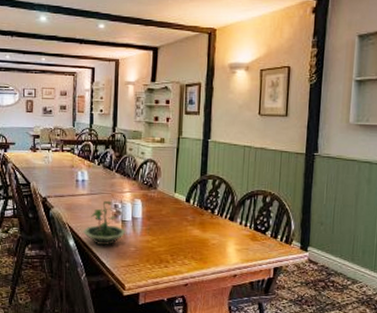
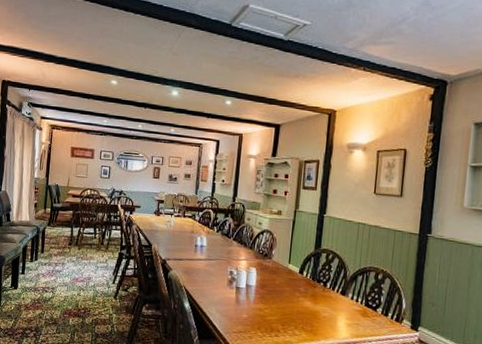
terrarium: present [82,200,126,246] -> none [197,266,240,311]

